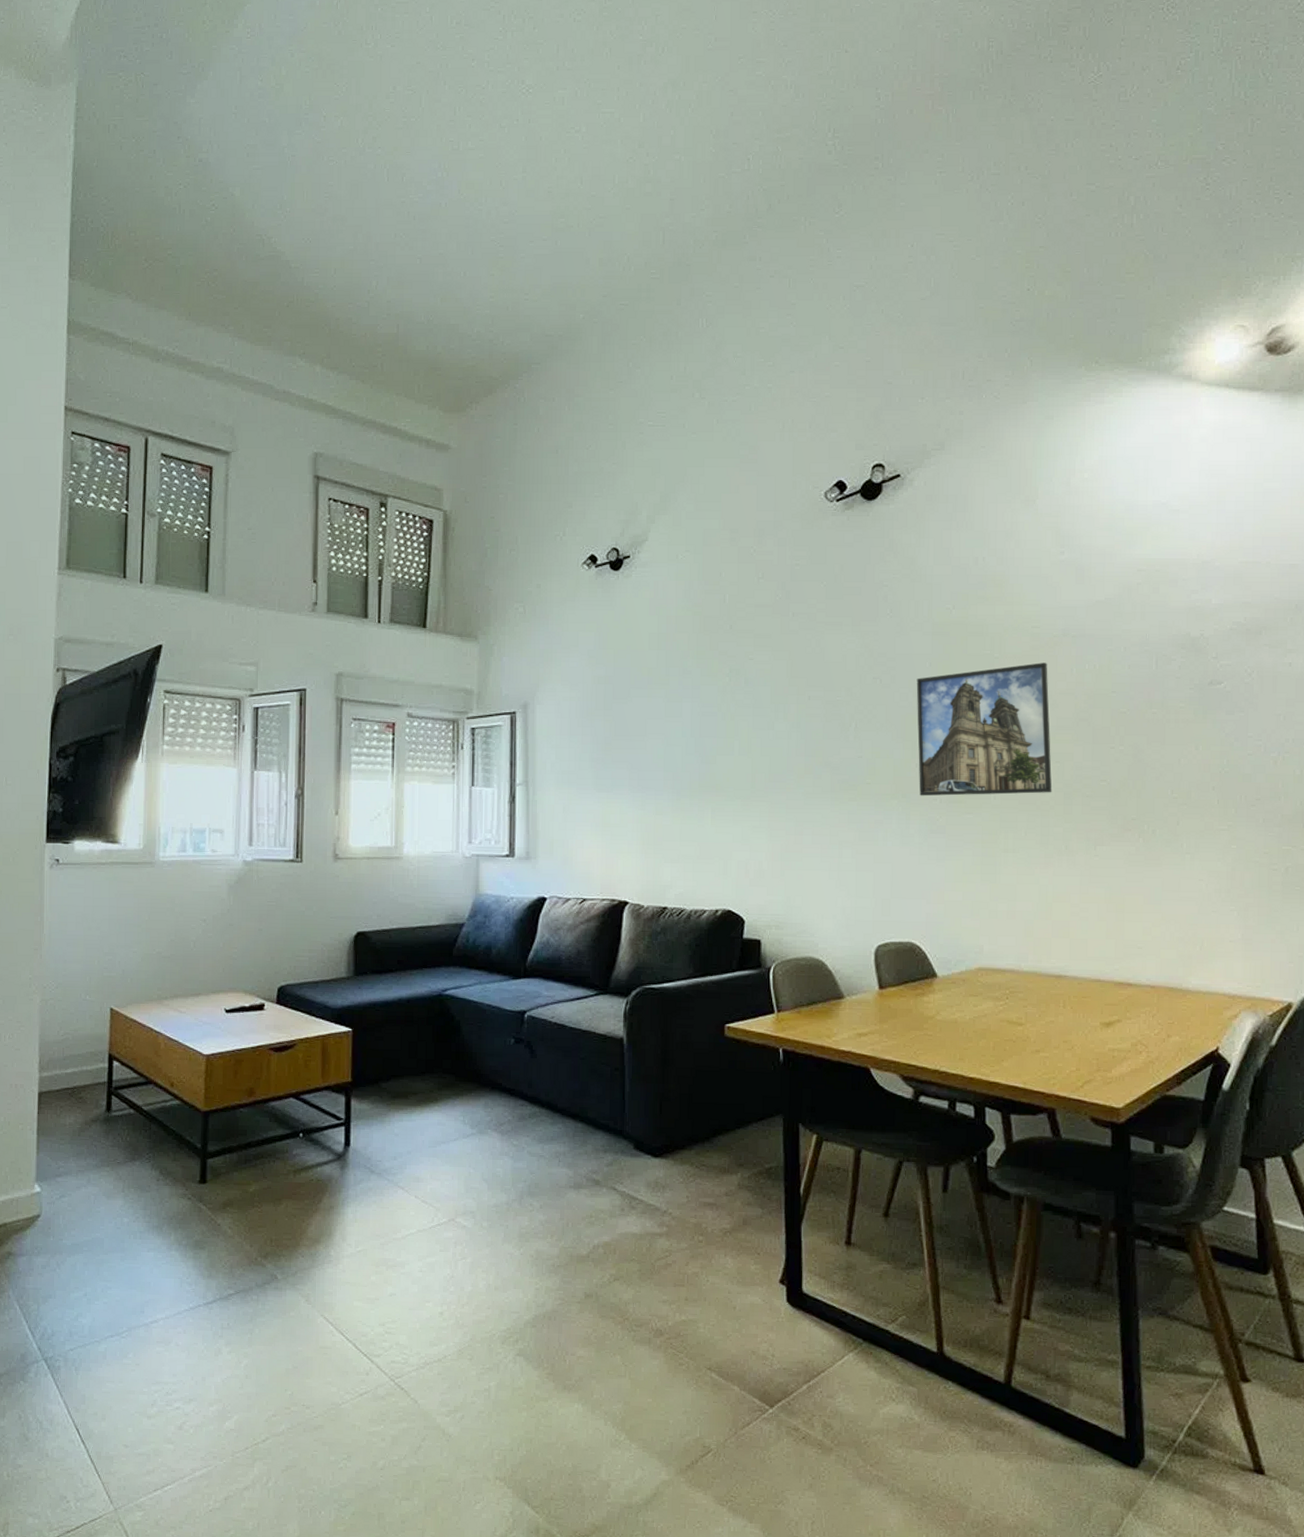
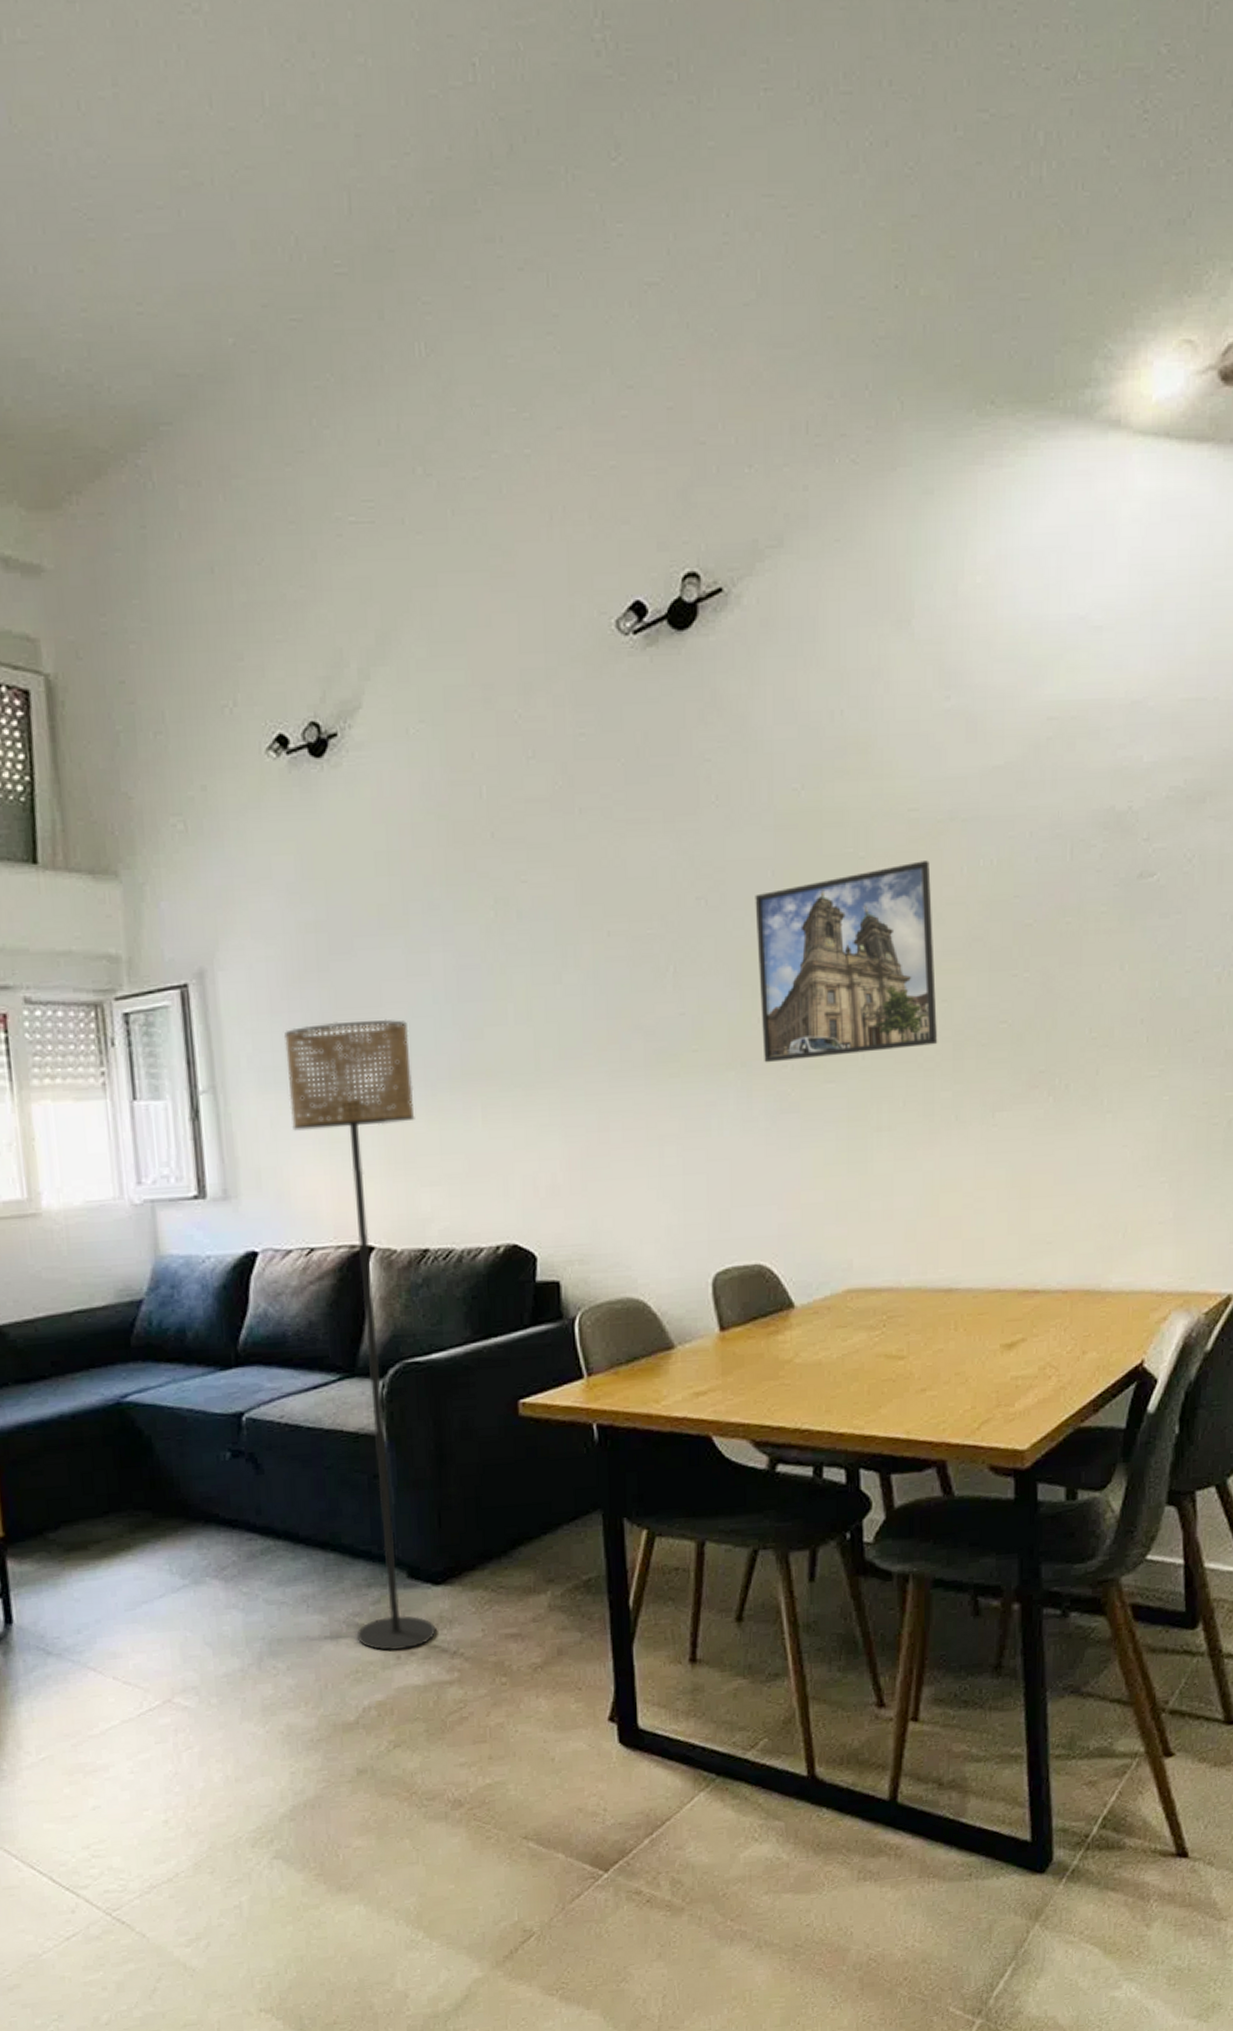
floor lamp: none [577,744,664,1204] -> present [284,1019,435,1652]

